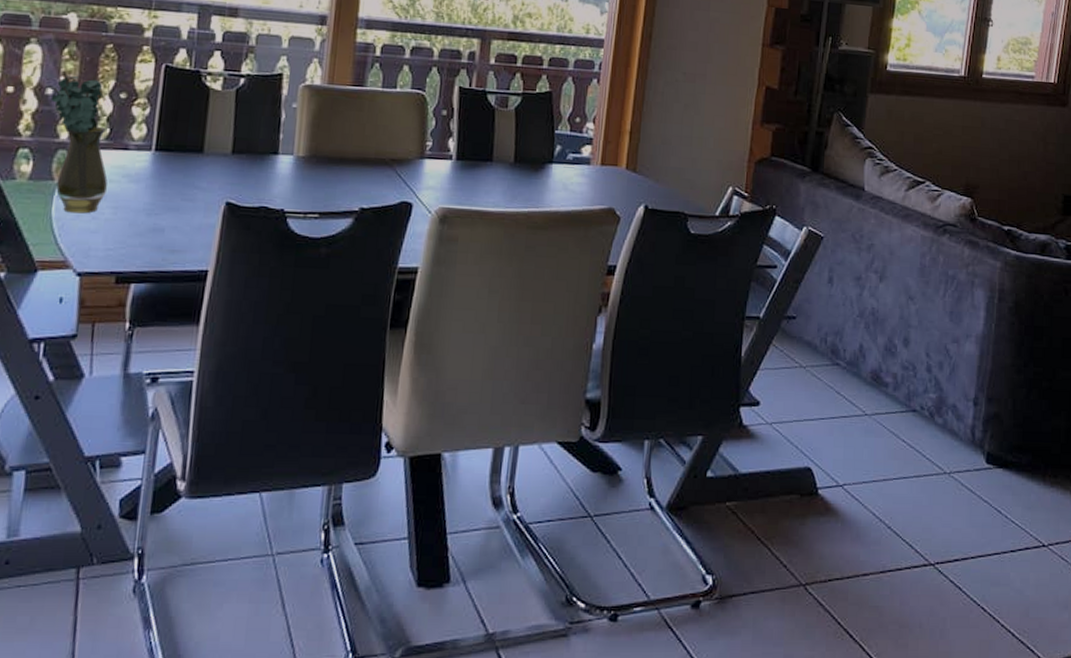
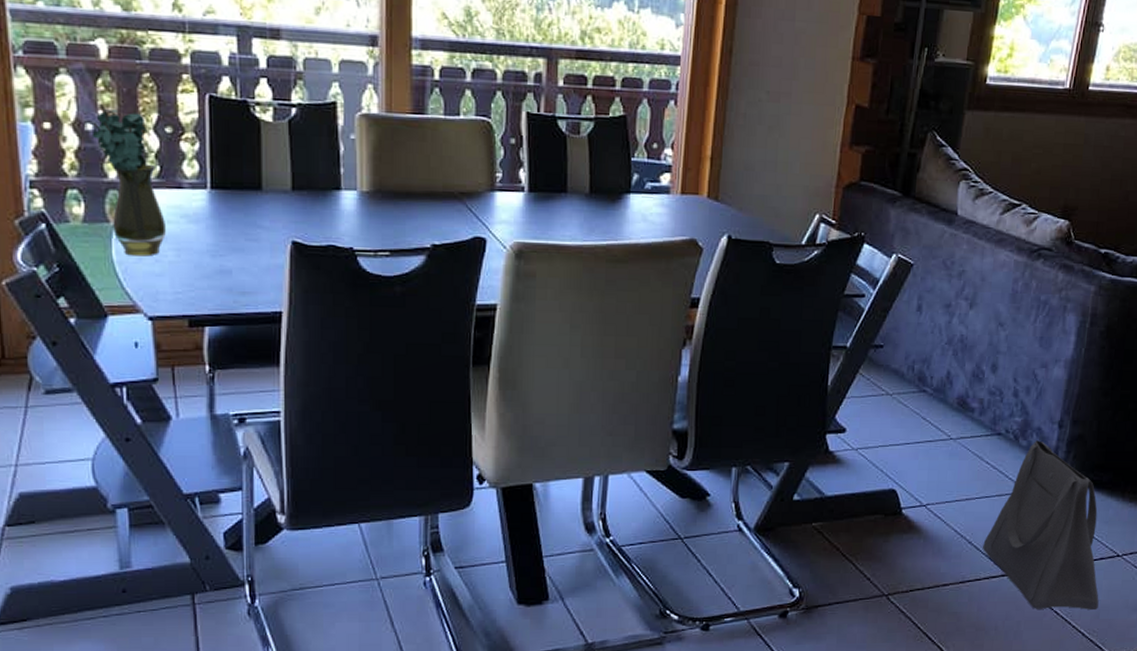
tote bag: none [903,418,1027,607] -> present [983,440,1099,611]

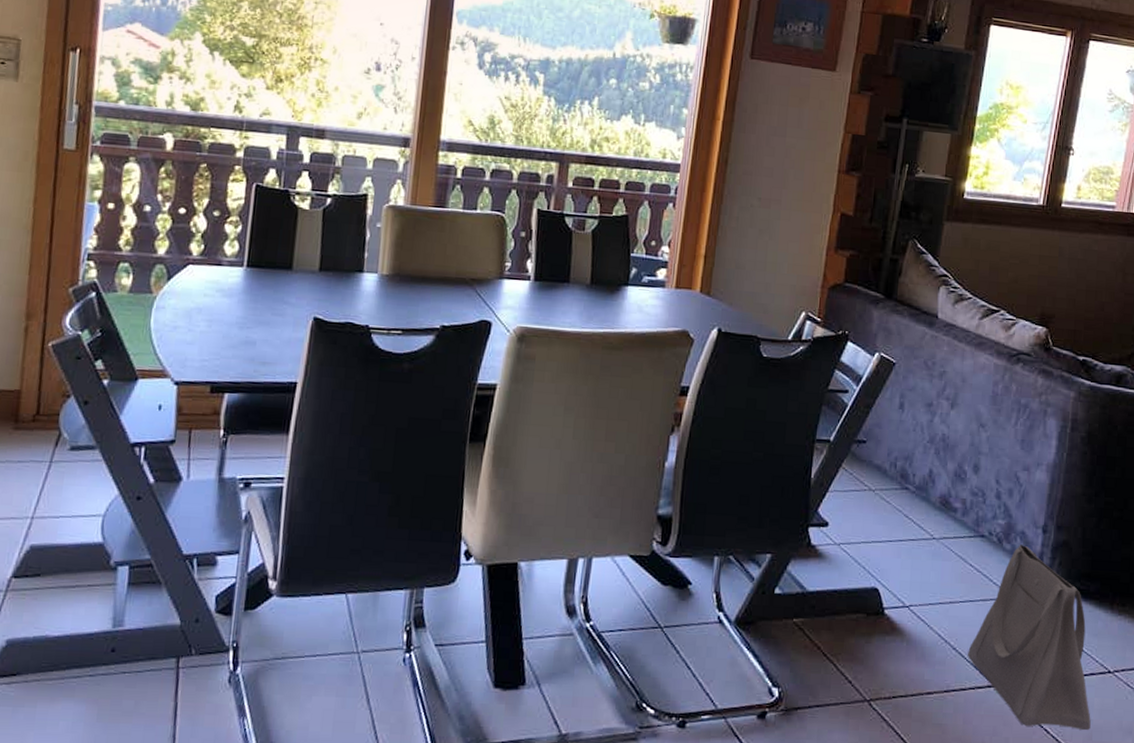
vase: present [91,103,166,257] -> none [148,188,202,326]

